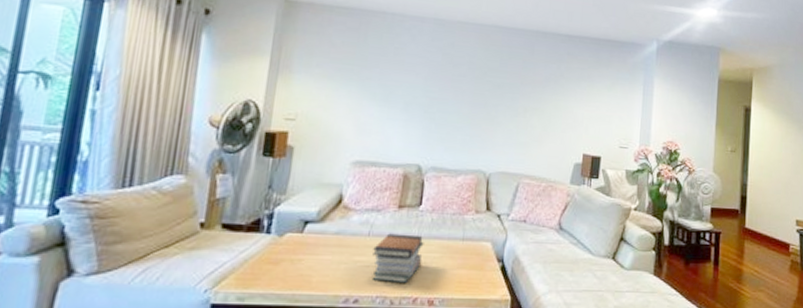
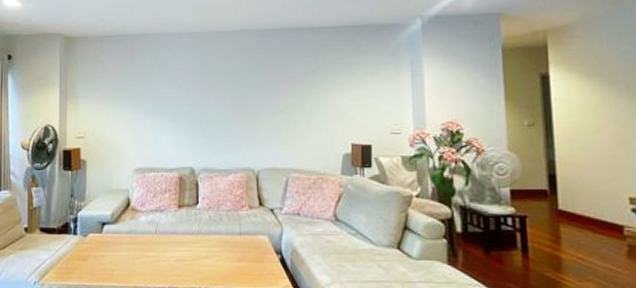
book stack: present [372,233,424,284] -> none [161,231,205,276]

